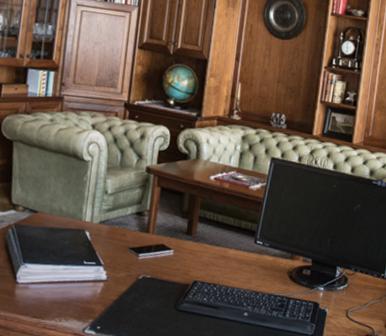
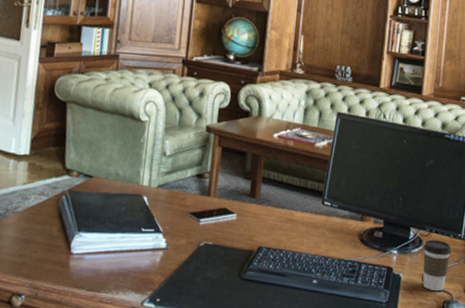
coffee cup: none [347,278,375,326] -> present [423,239,452,292]

